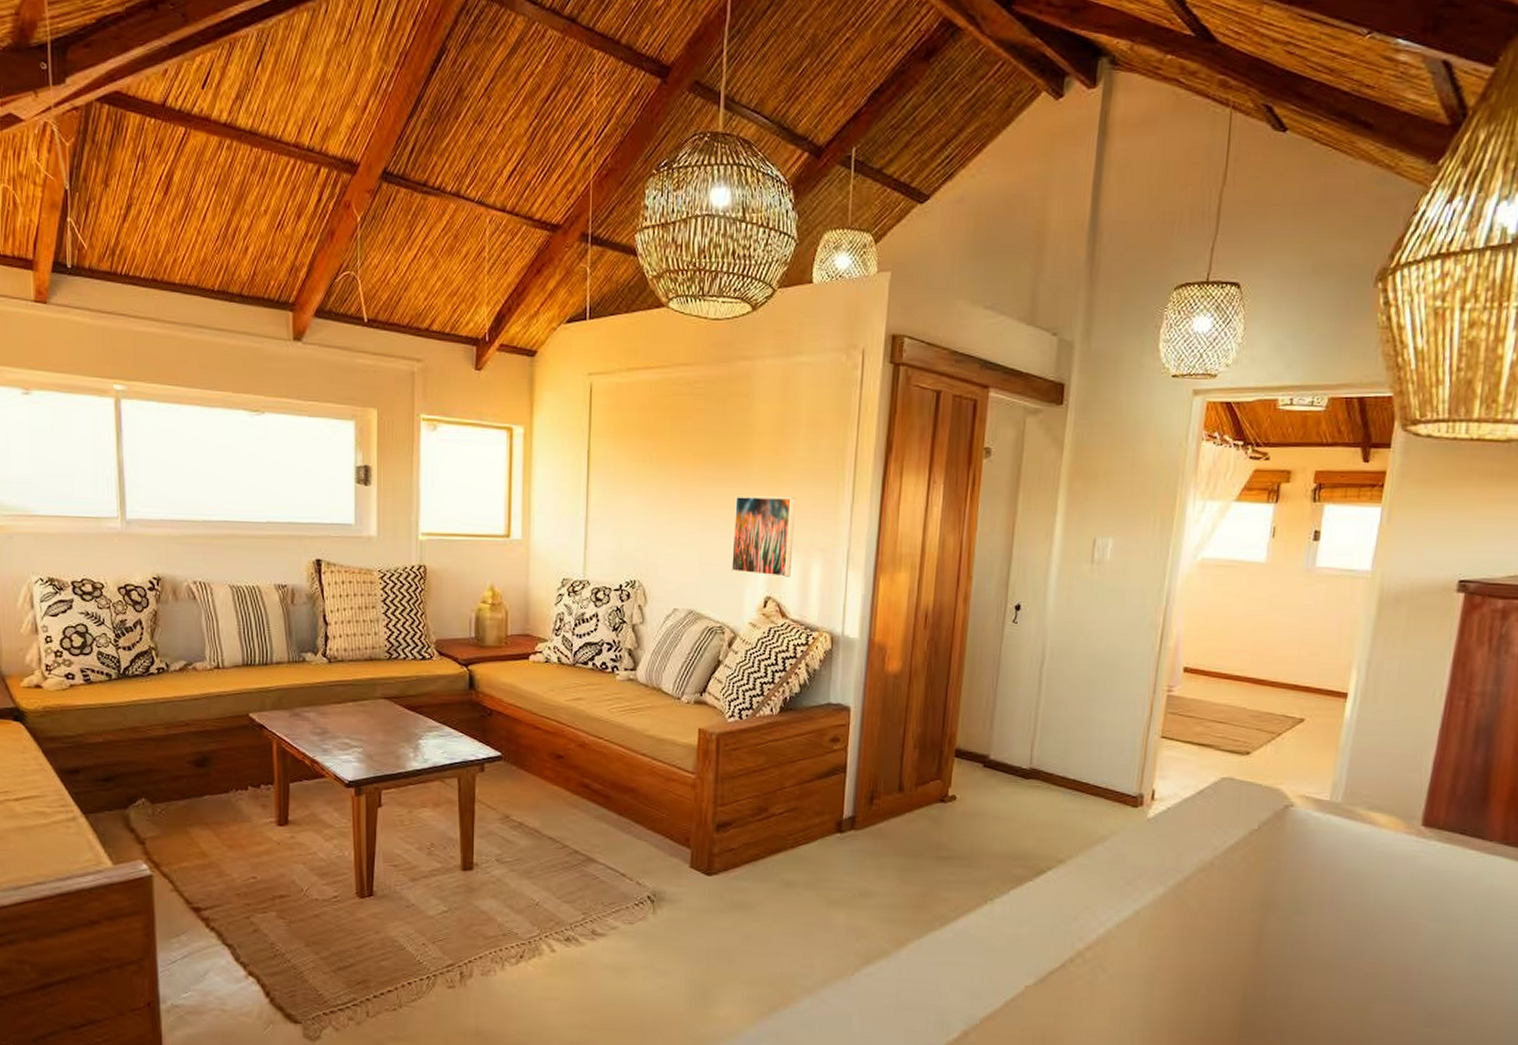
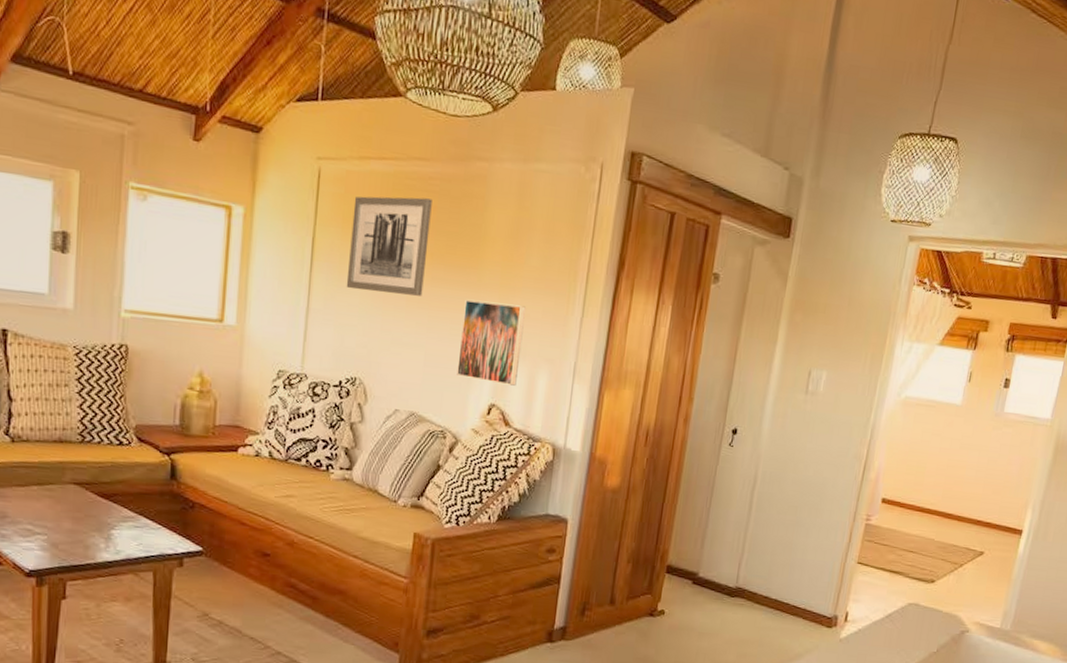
wall art: none [621,401,699,497] -> present [346,196,432,296]

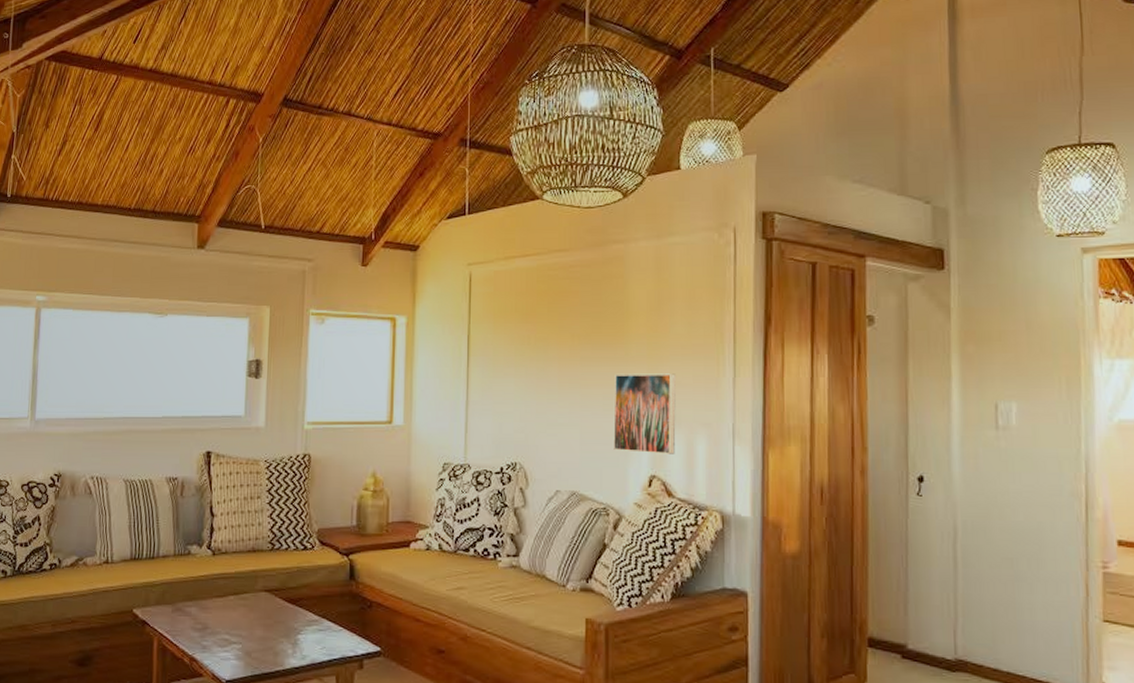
wall art: present [346,196,432,296] -> none [501,285,575,378]

